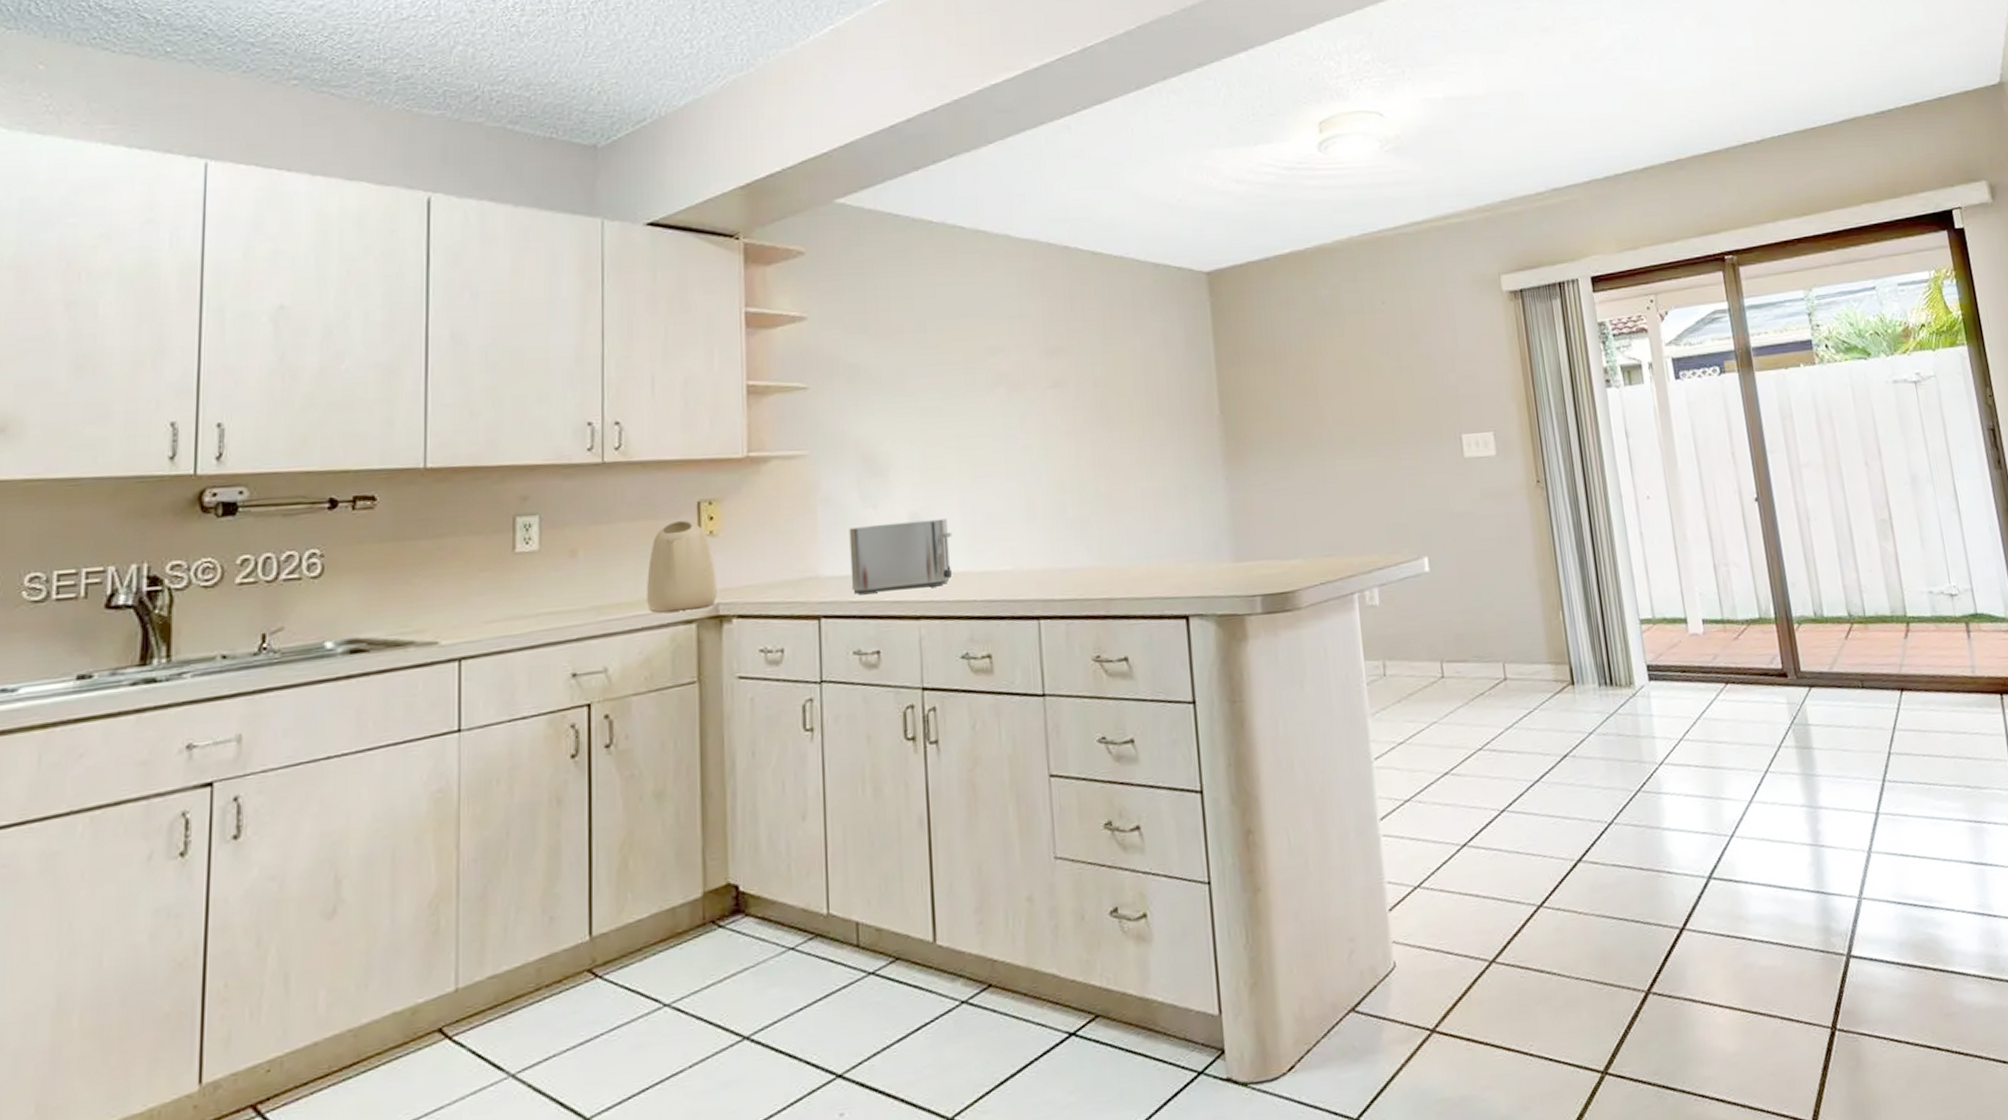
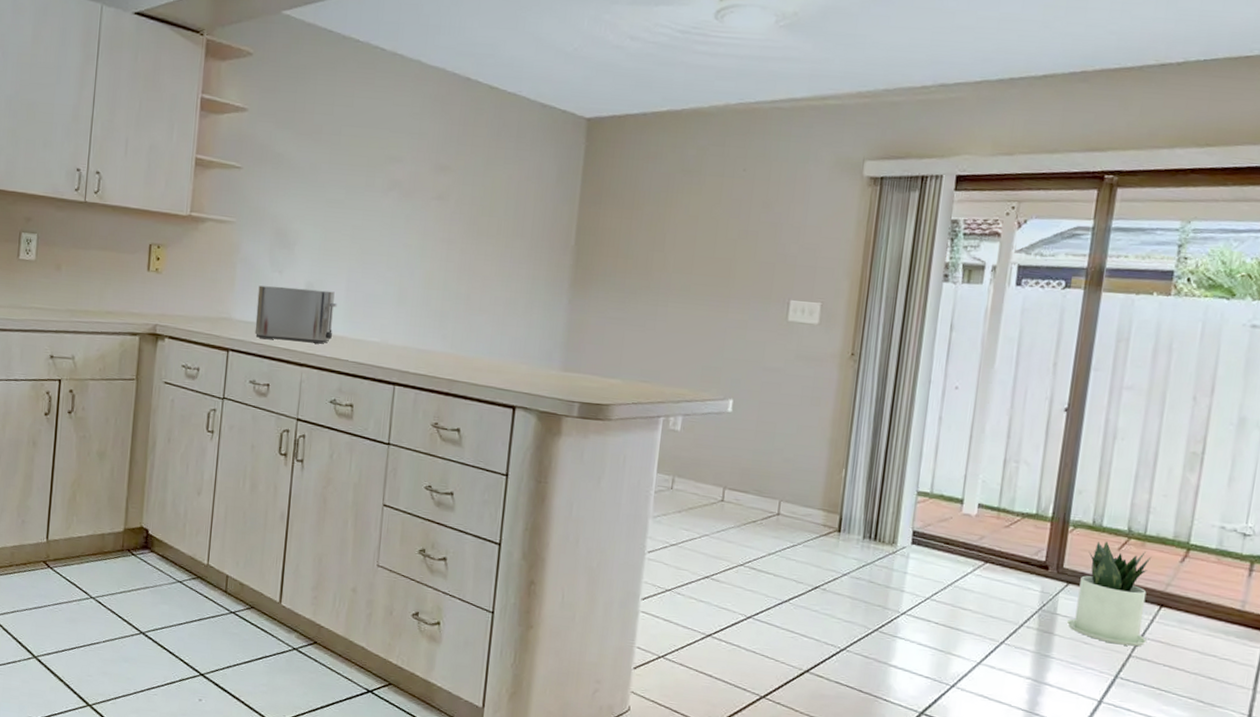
kettle: present [646,520,717,613] -> none [105,256,158,326]
planter: none [1819,632,1901,745] -> present [1066,541,1152,647]

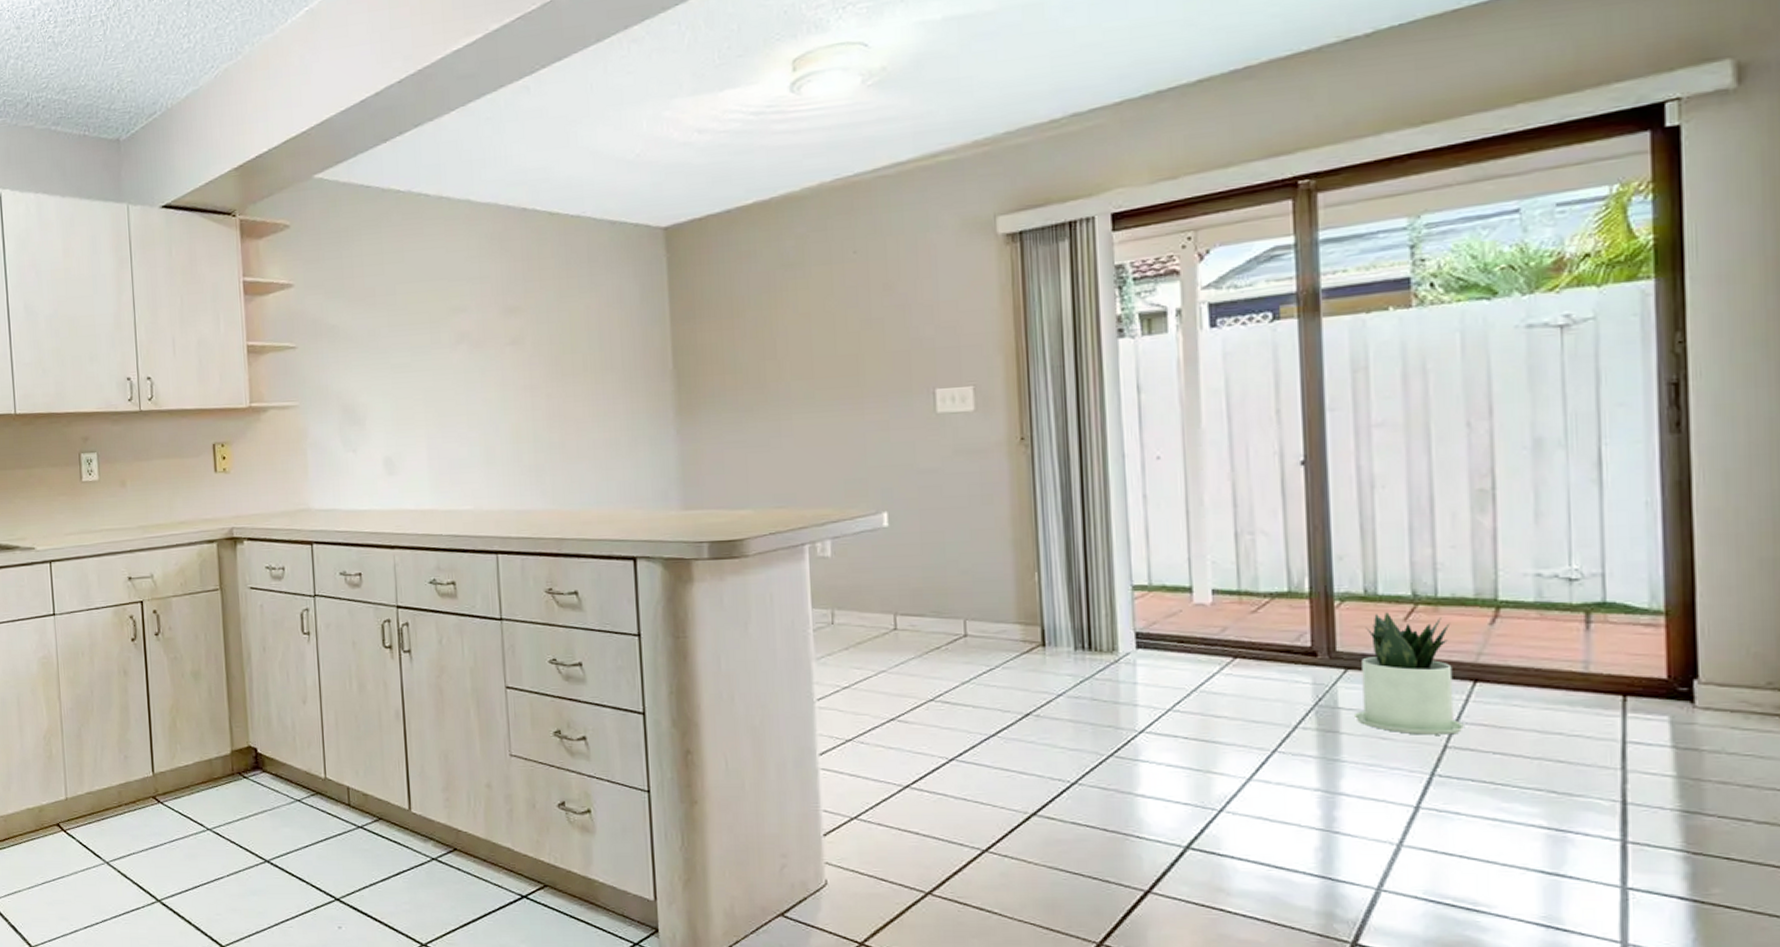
toaster: present [254,285,337,344] -> none [334,462,421,526]

